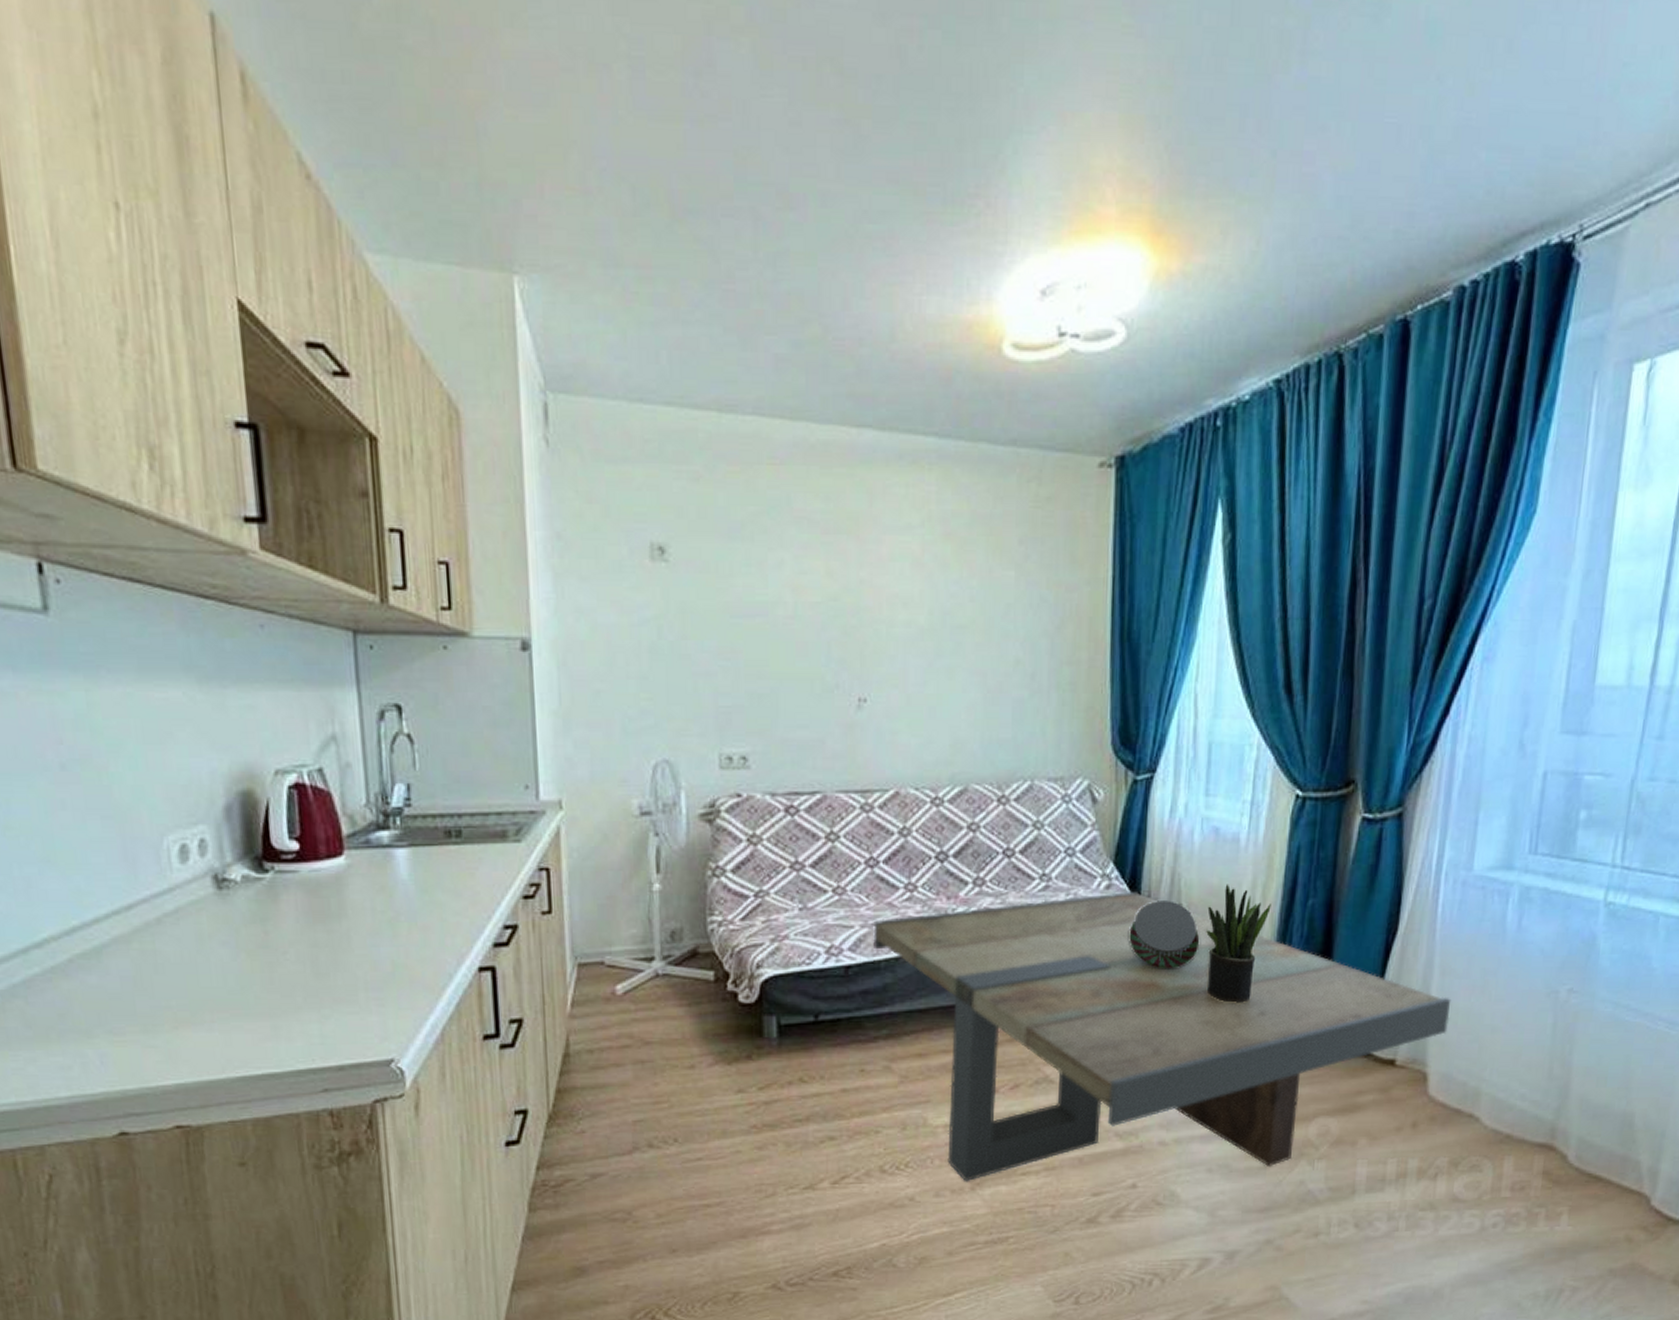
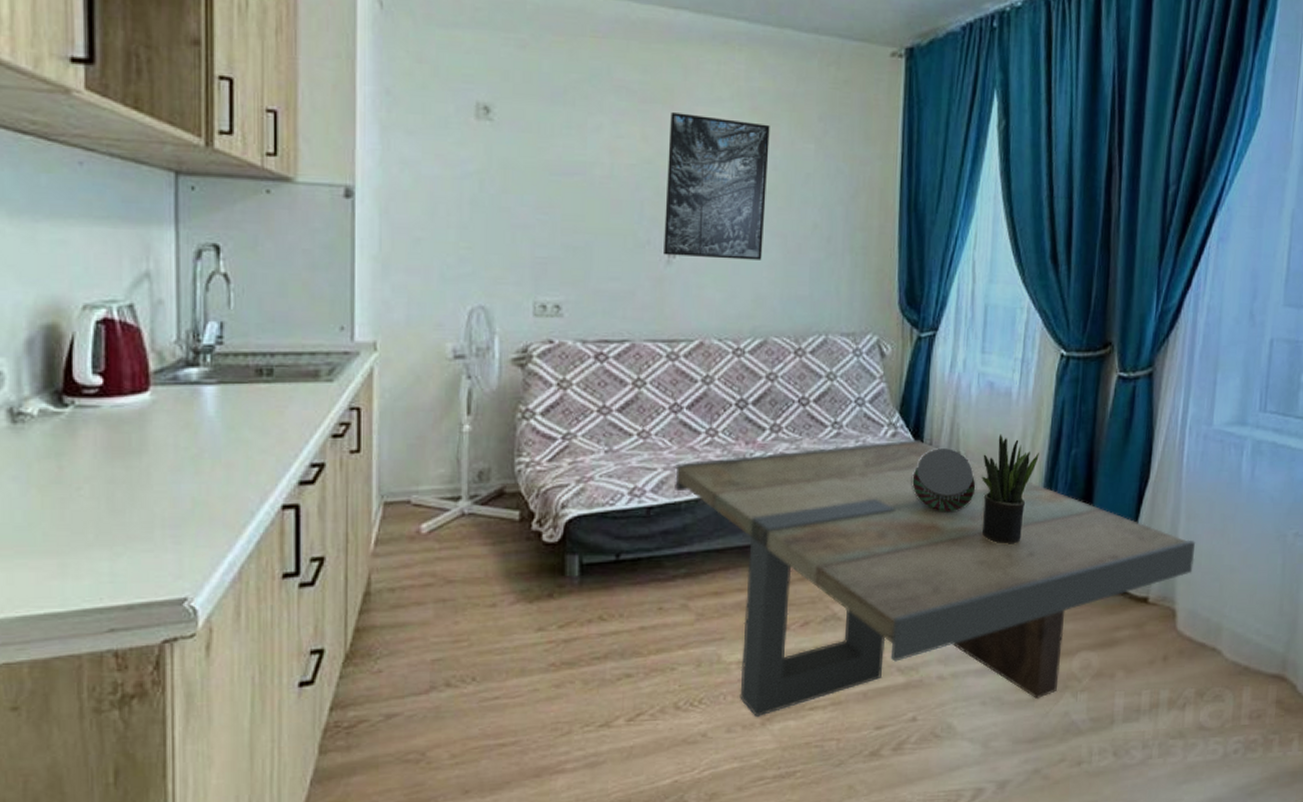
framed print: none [853,543,965,701] -> present [664,112,770,260]

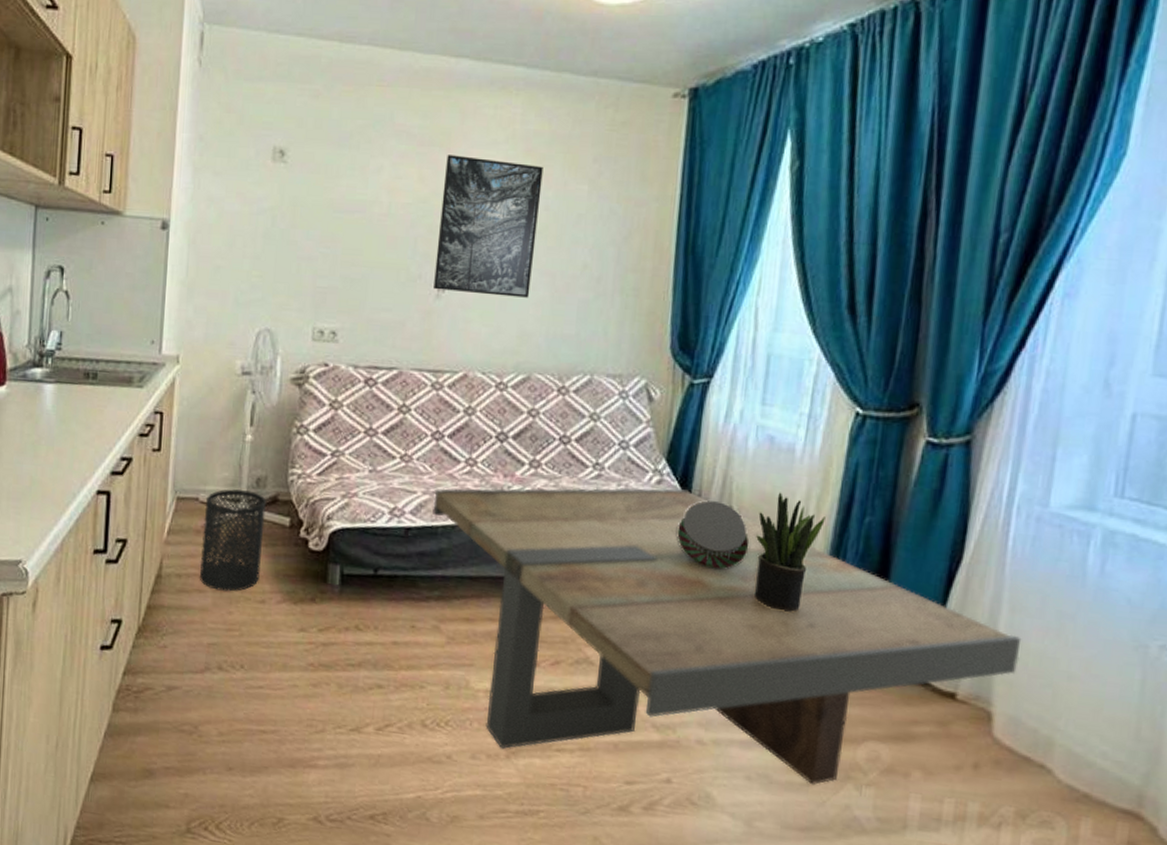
trash can: none [416,487,492,600] -> present [200,489,267,592]

